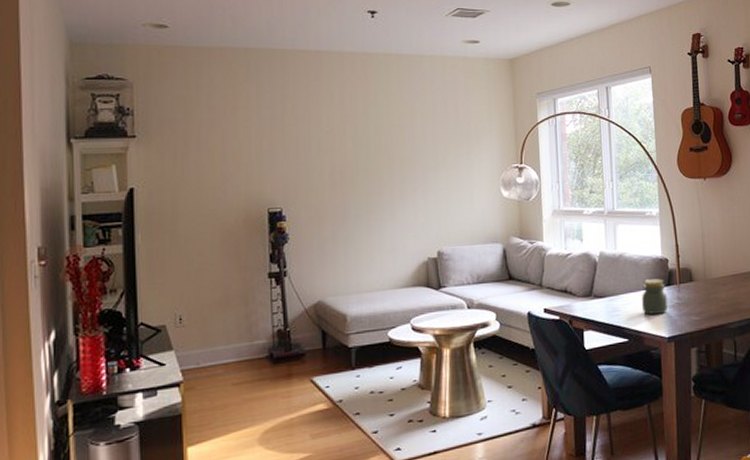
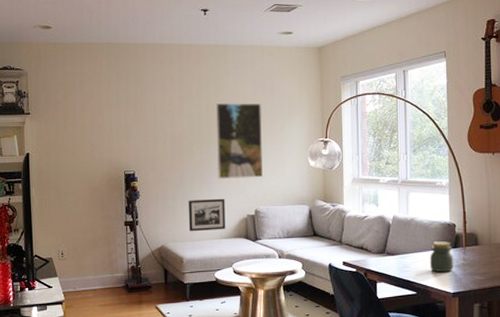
picture frame: none [352,238,401,282] -> present [188,198,226,232]
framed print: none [387,122,446,216] -> present [215,102,263,180]

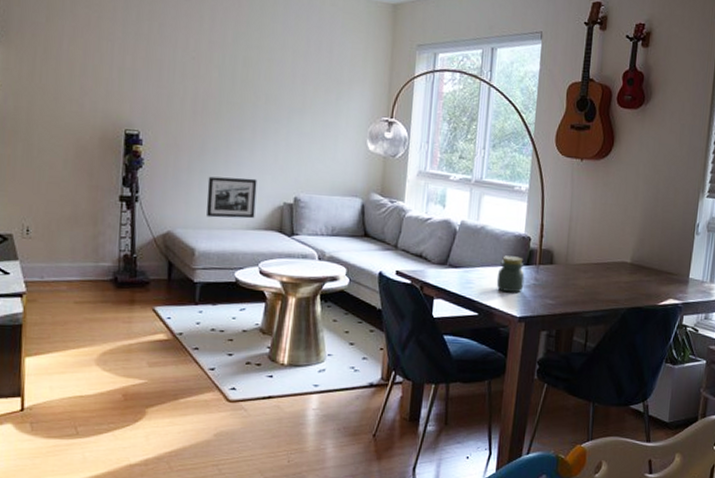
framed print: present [215,102,263,180] -> none [250,57,316,158]

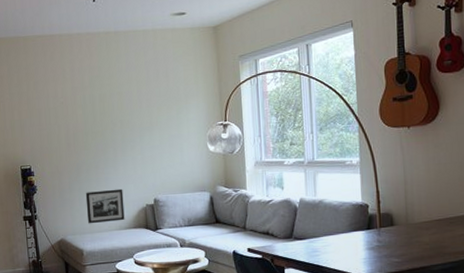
jar: present [496,255,525,293] -> none [340,223,368,256]

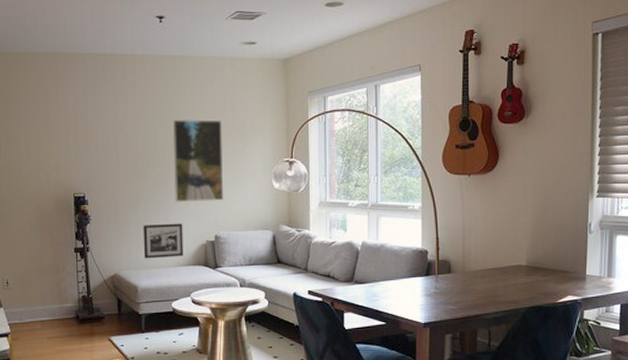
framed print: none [109,89,160,170] -> present [172,119,223,203]

